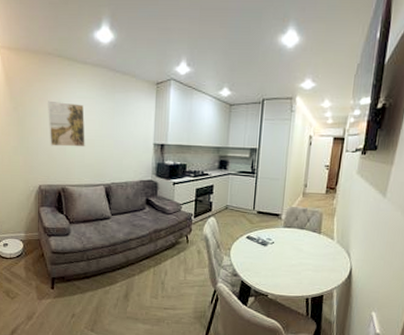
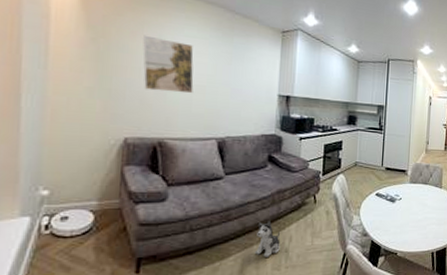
plush toy: none [136,256,157,287] -> present [254,221,280,257]

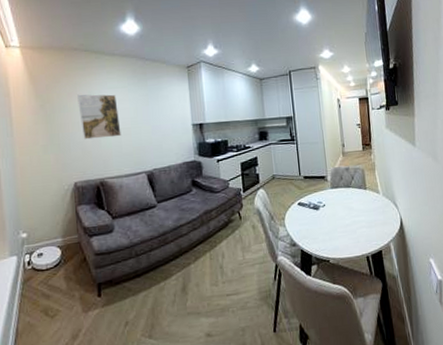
plush toy: present [254,221,280,257] -> none [191,240,215,275]

